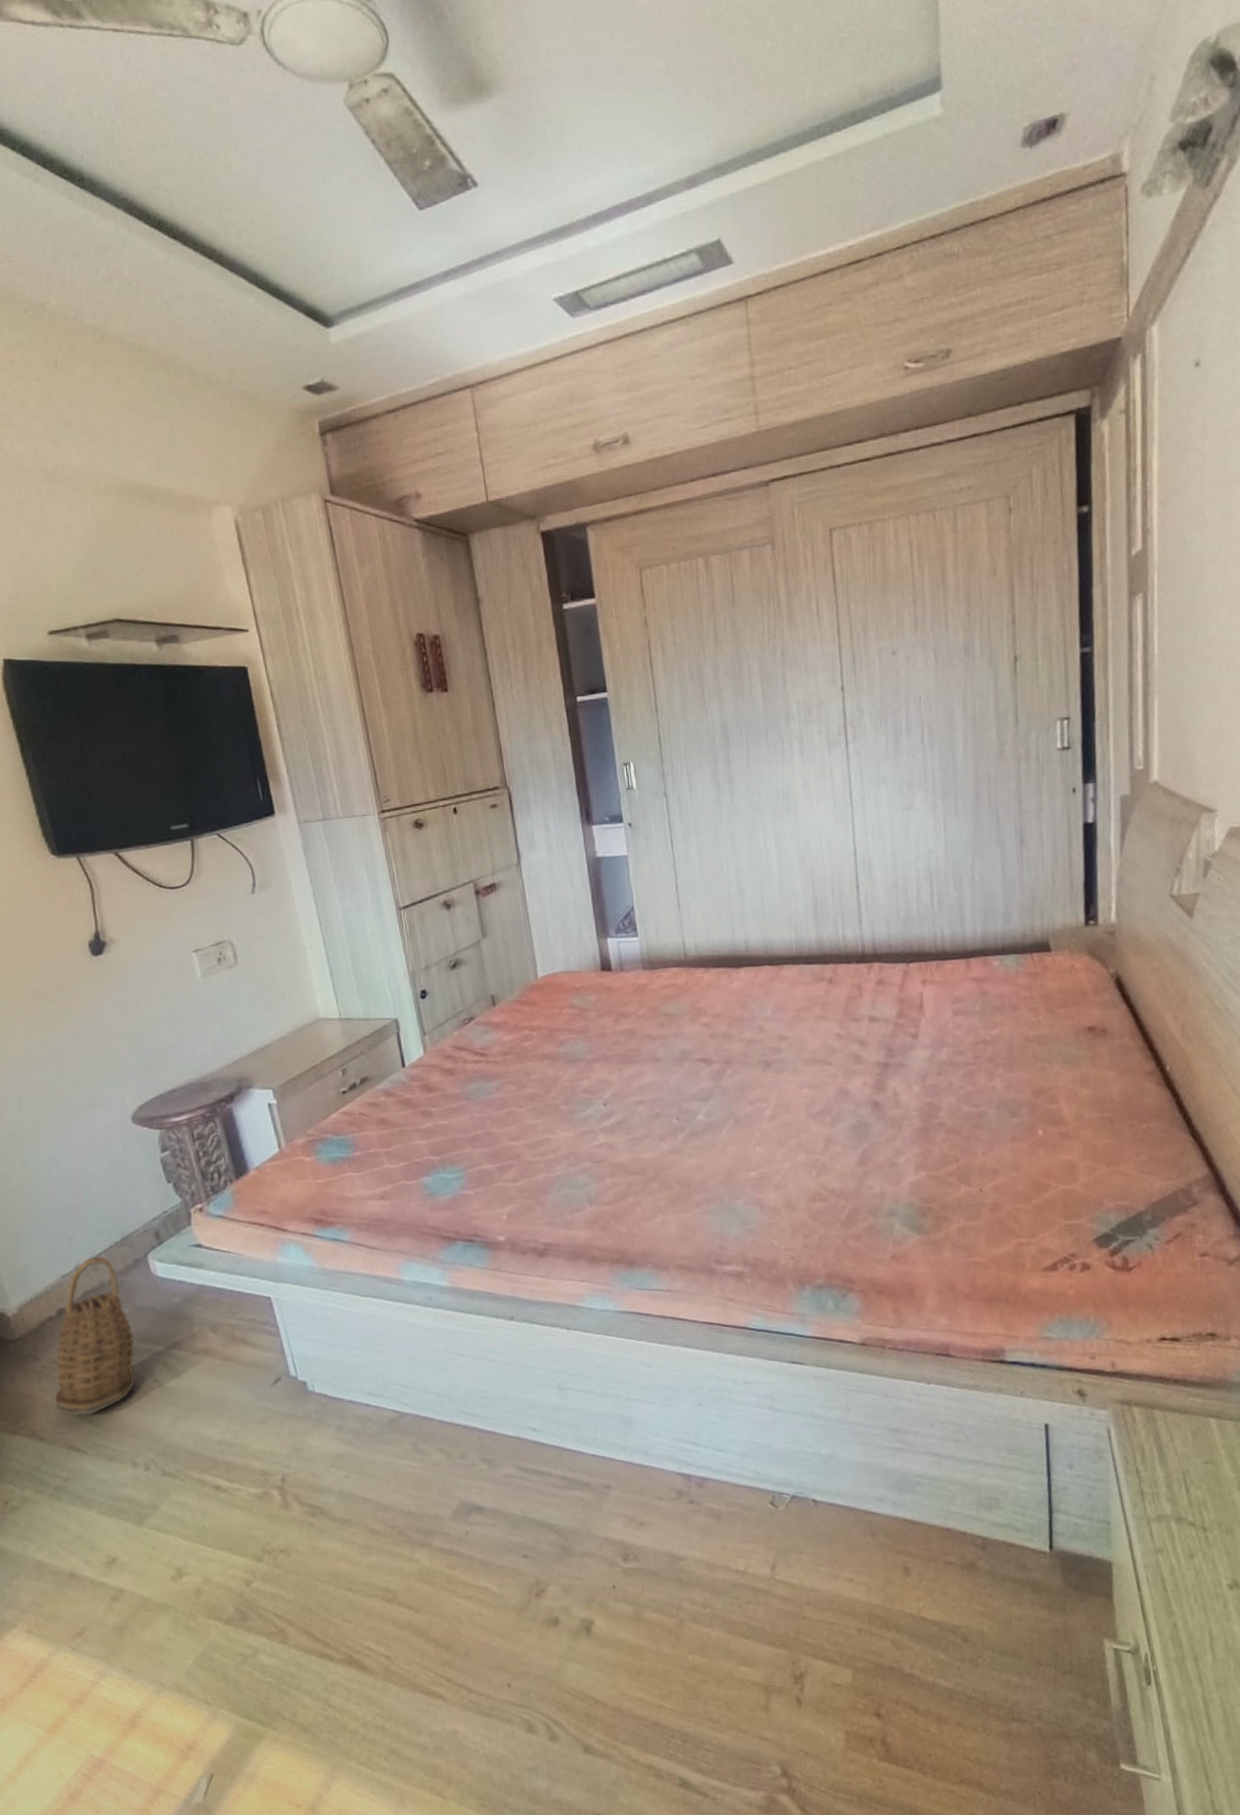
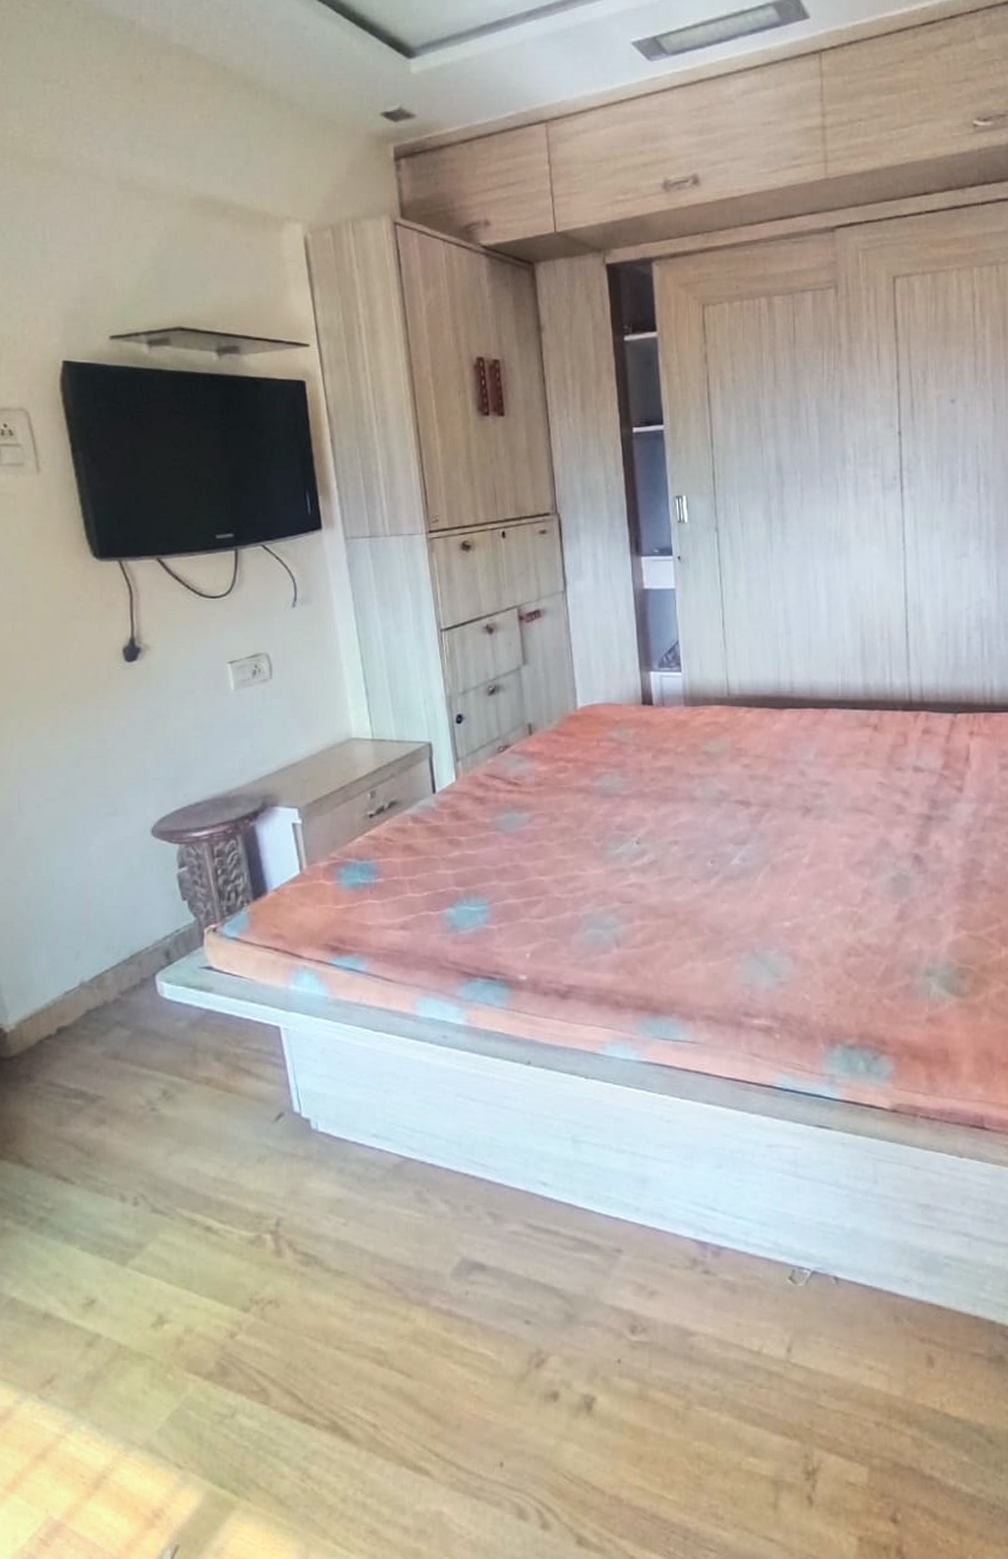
basket: present [54,1256,136,1416] -> none [46,973,133,1143]

